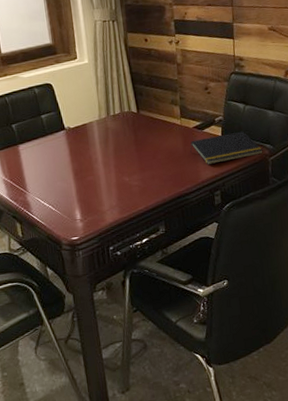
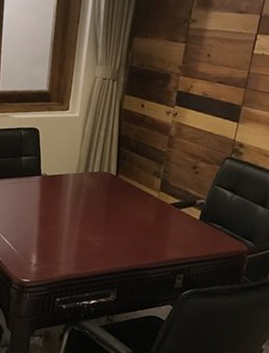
notepad: present [190,131,263,165] -> none [161,216,242,250]

